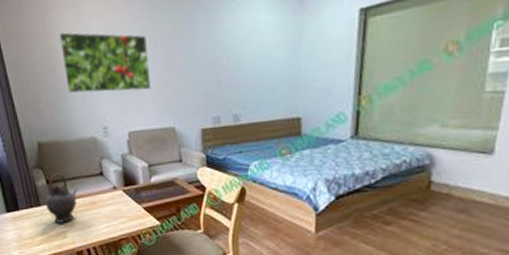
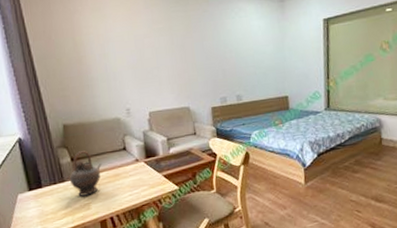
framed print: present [58,32,151,93] -> none [85,31,168,81]

